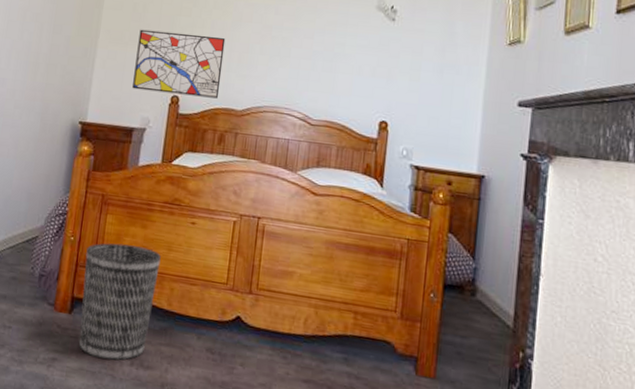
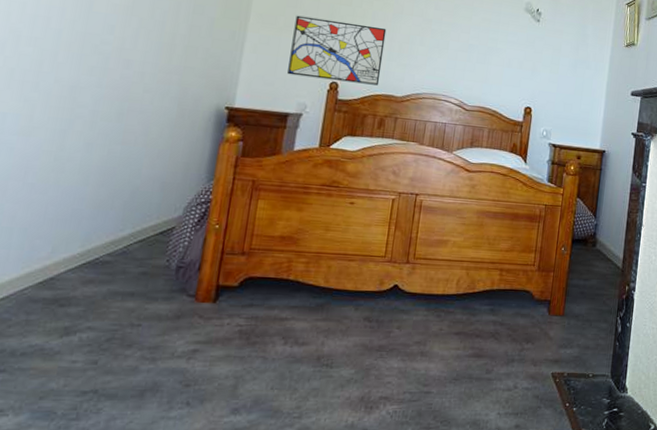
wastebasket: present [79,243,161,361] -> none [225,228,318,343]

